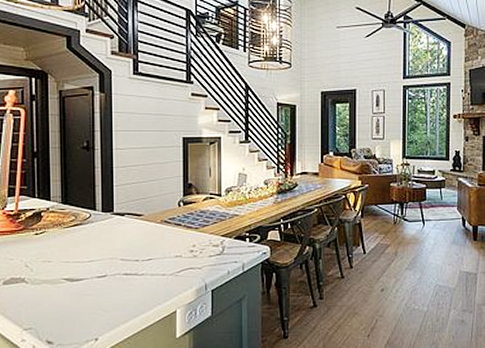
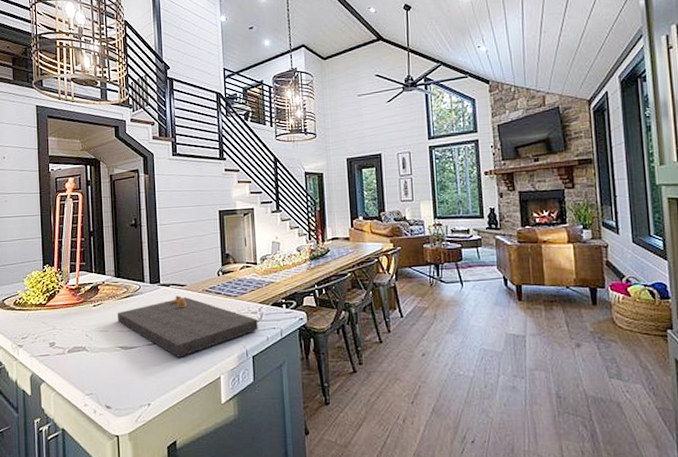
cutting board: none [64,225,219,291] -> present [118,295,258,357]

